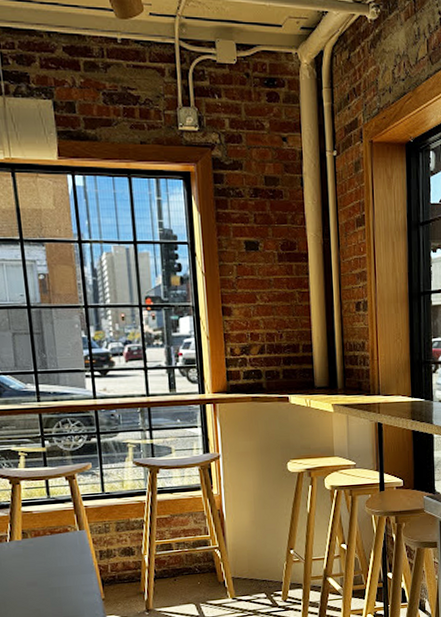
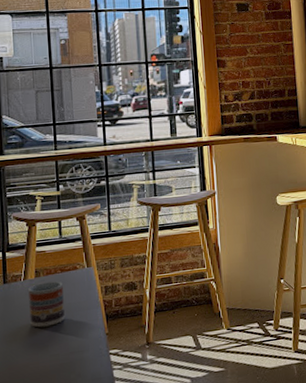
cup: none [14,543,57,591] -> present [27,281,65,328]

